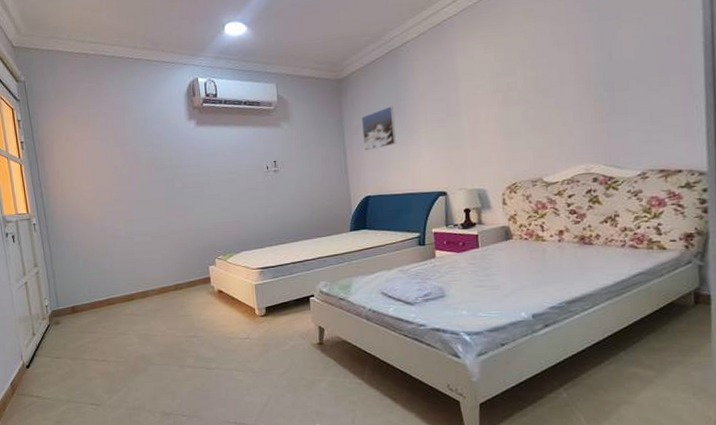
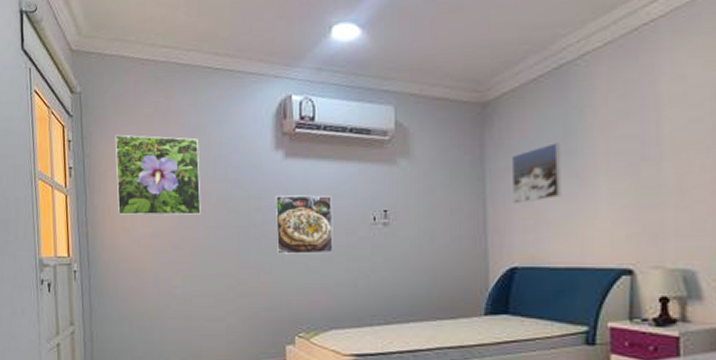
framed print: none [58,113,134,177] -> present [115,134,201,216]
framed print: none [191,153,239,199] -> present [274,195,333,254]

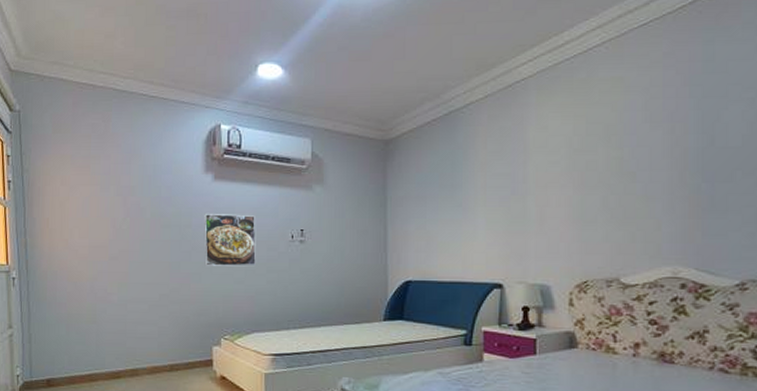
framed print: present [115,134,201,216] -> none [53,152,136,229]
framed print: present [512,143,562,204] -> none [409,177,449,227]

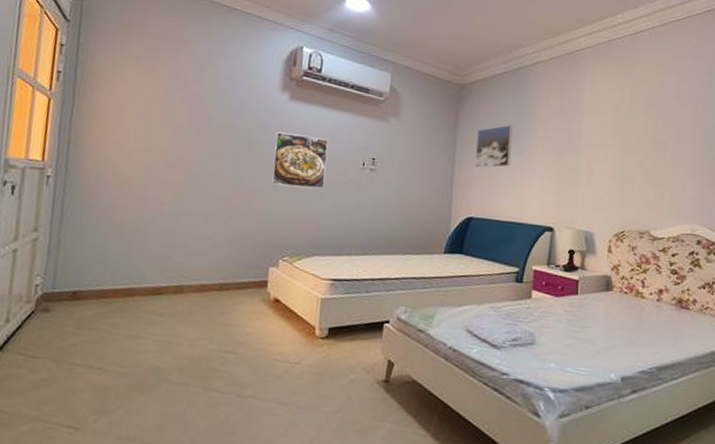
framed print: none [409,177,449,227] -> present [475,125,513,168]

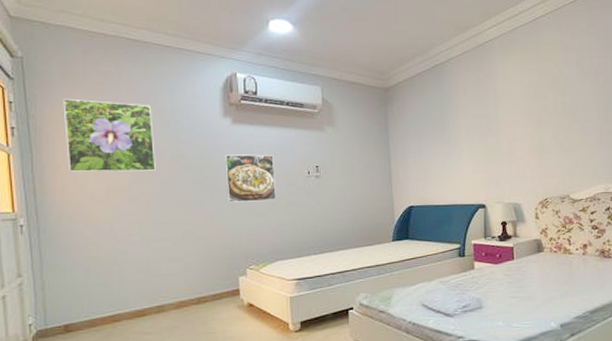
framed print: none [109,48,207,138] -> present [63,98,156,173]
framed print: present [475,125,513,168] -> none [407,119,440,161]

